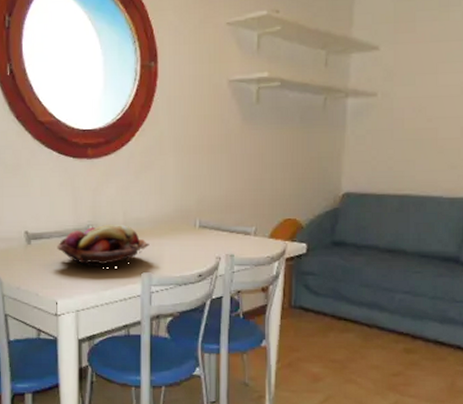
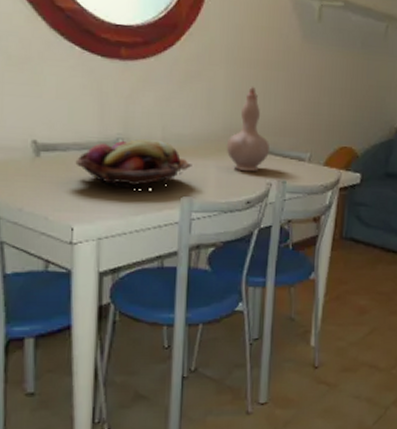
vase: none [178,169,217,247] -> present [226,86,269,171]

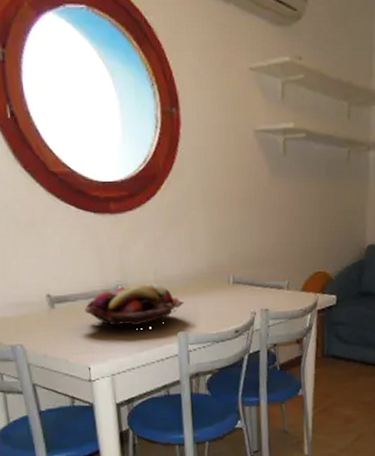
vase: present [226,86,269,171] -> none [211,224,251,303]

